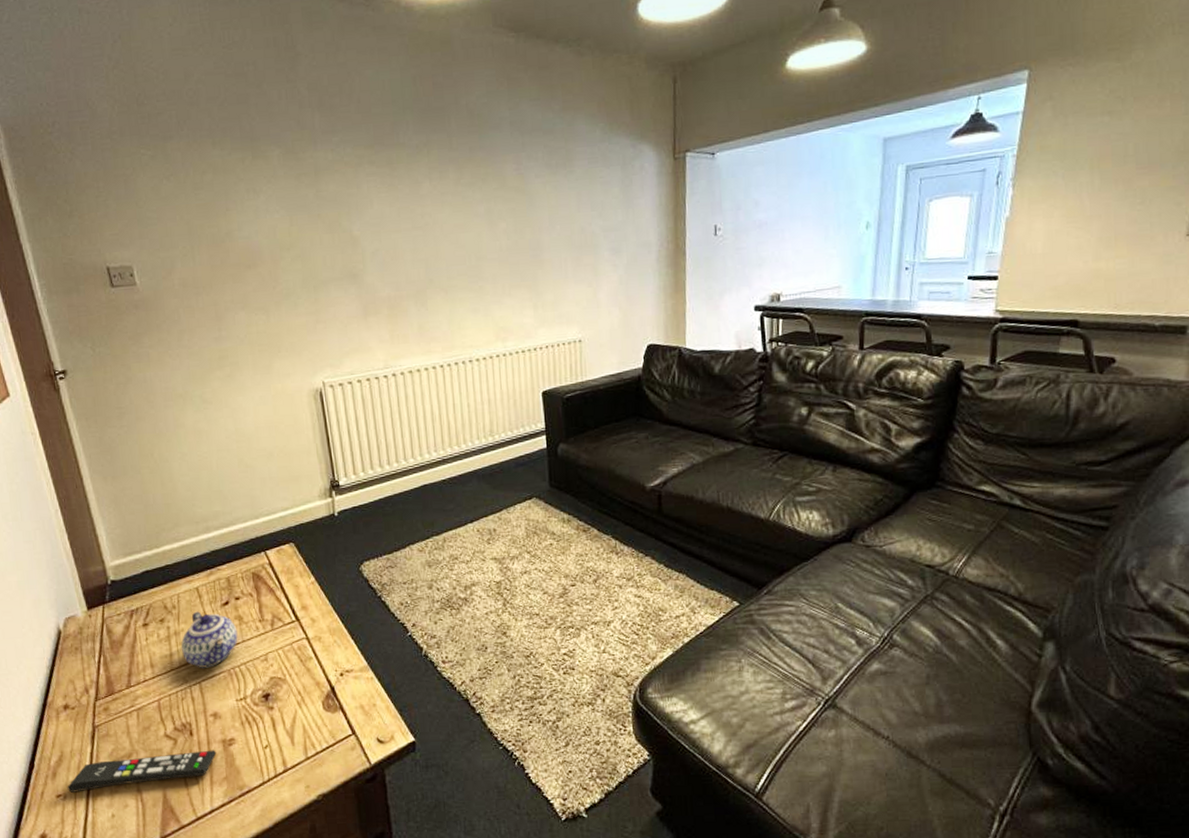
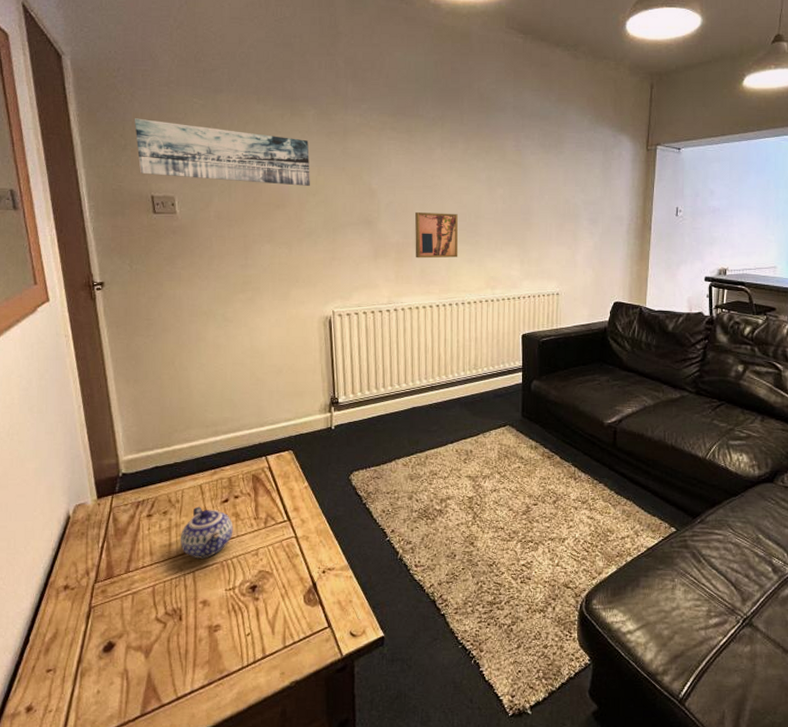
remote control: present [67,750,217,793] -> none [58,634,202,668]
wall art: none [77,178,283,244] -> present [134,118,310,186]
wall art: none [406,256,461,313] -> present [415,212,459,259]

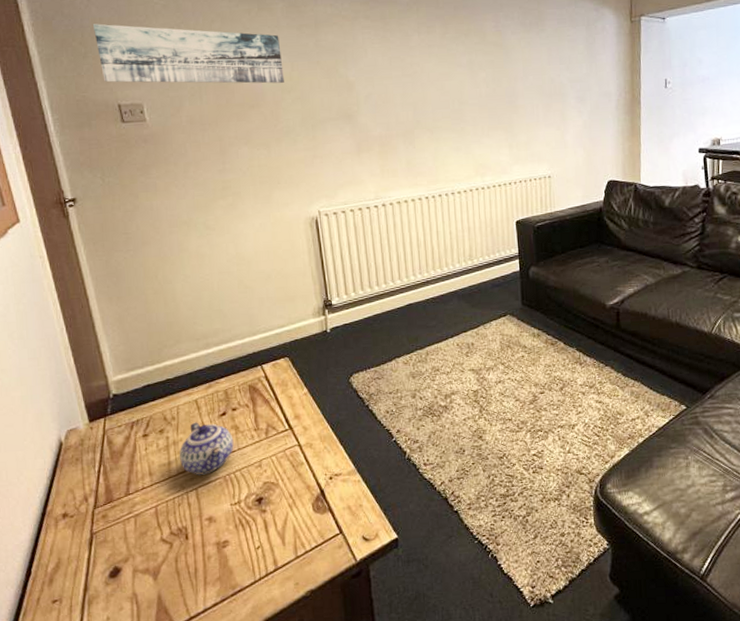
wall art: present [415,212,459,259] -> none [396,101,444,150]

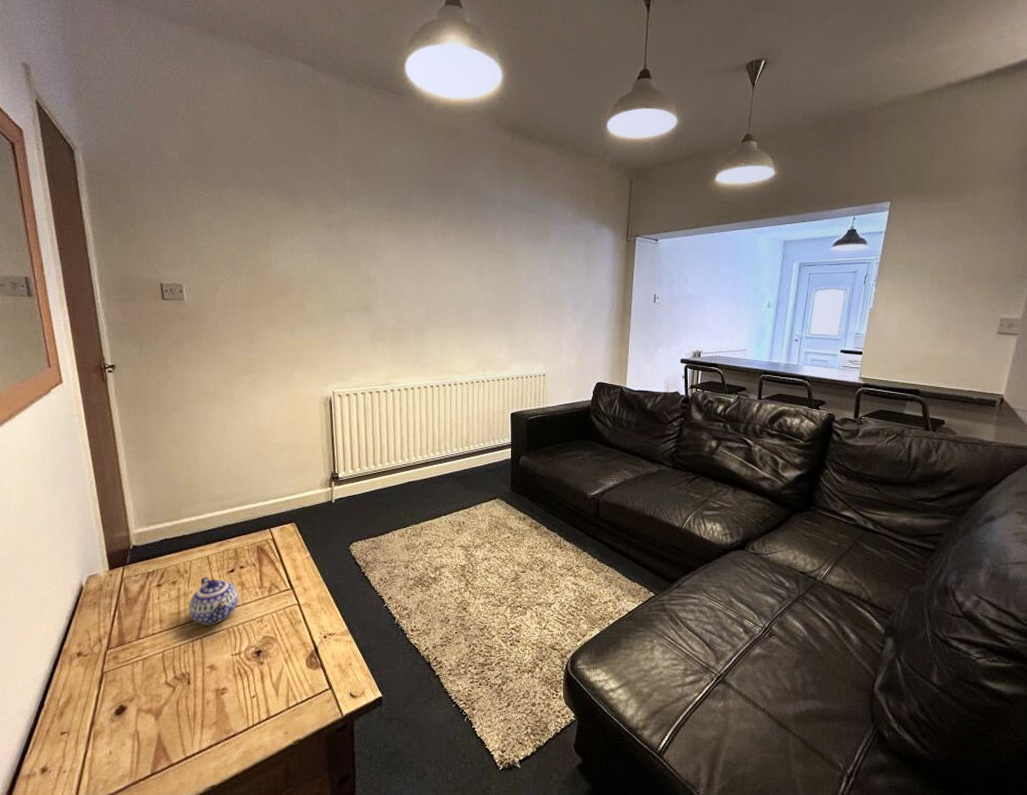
wall art: present [92,23,284,84] -> none [143,210,311,274]

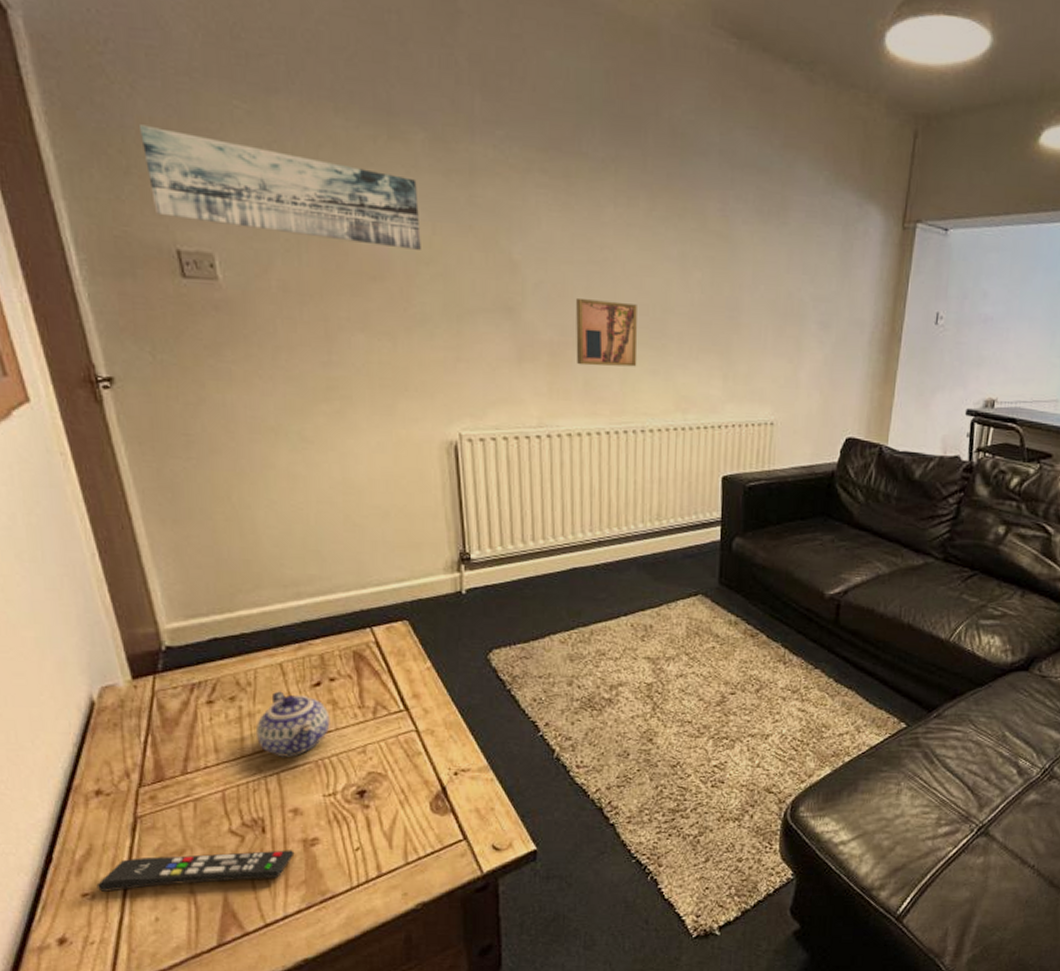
remote control: none [71,697,209,731] -> present [96,850,295,892]
wall art: none [143,210,311,274] -> present [138,124,421,250]
wall art: none [410,299,451,342] -> present [576,299,638,367]

